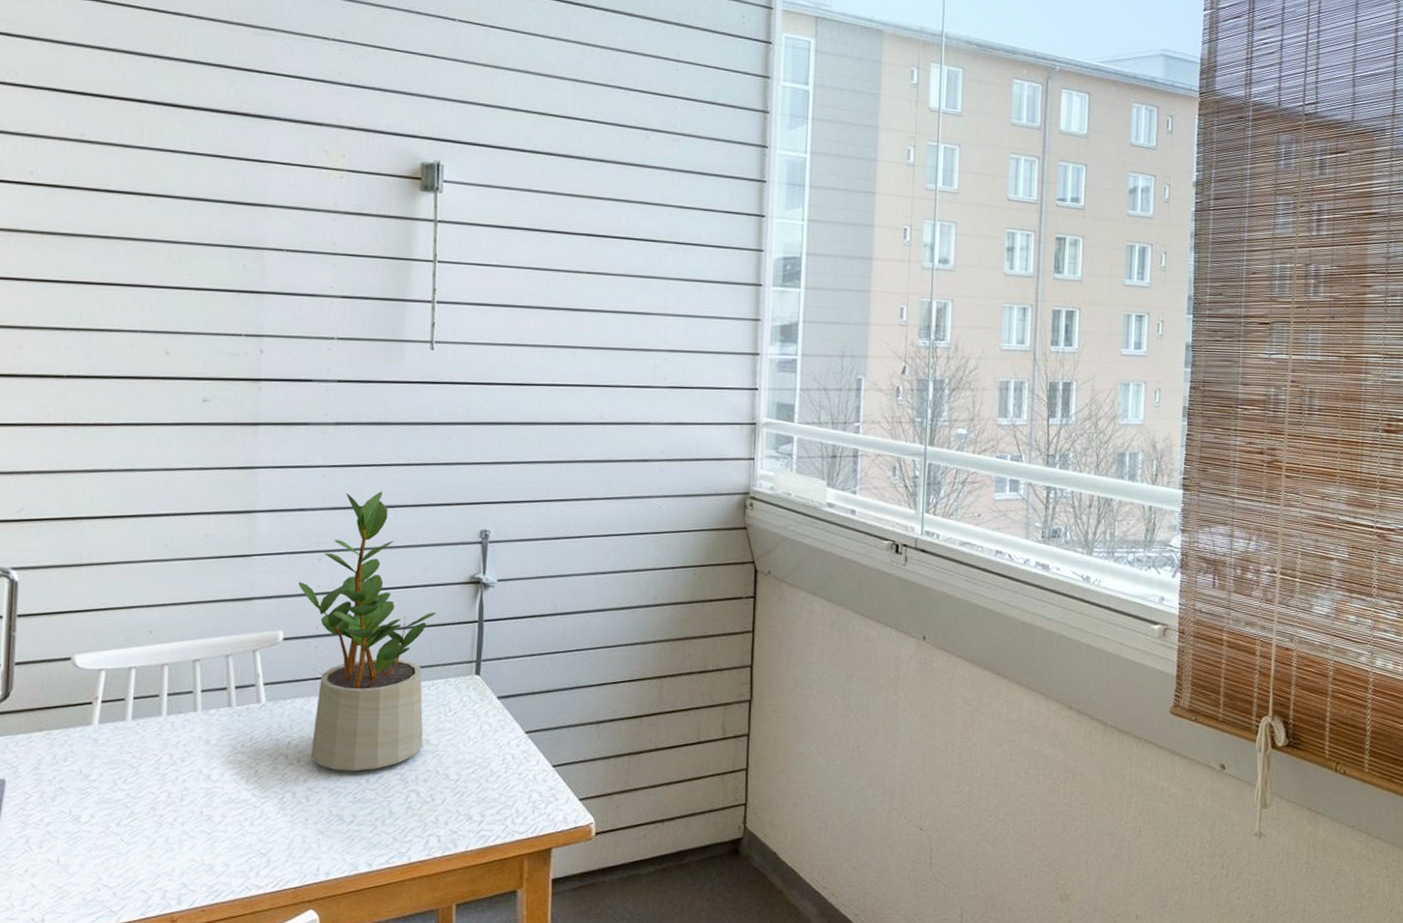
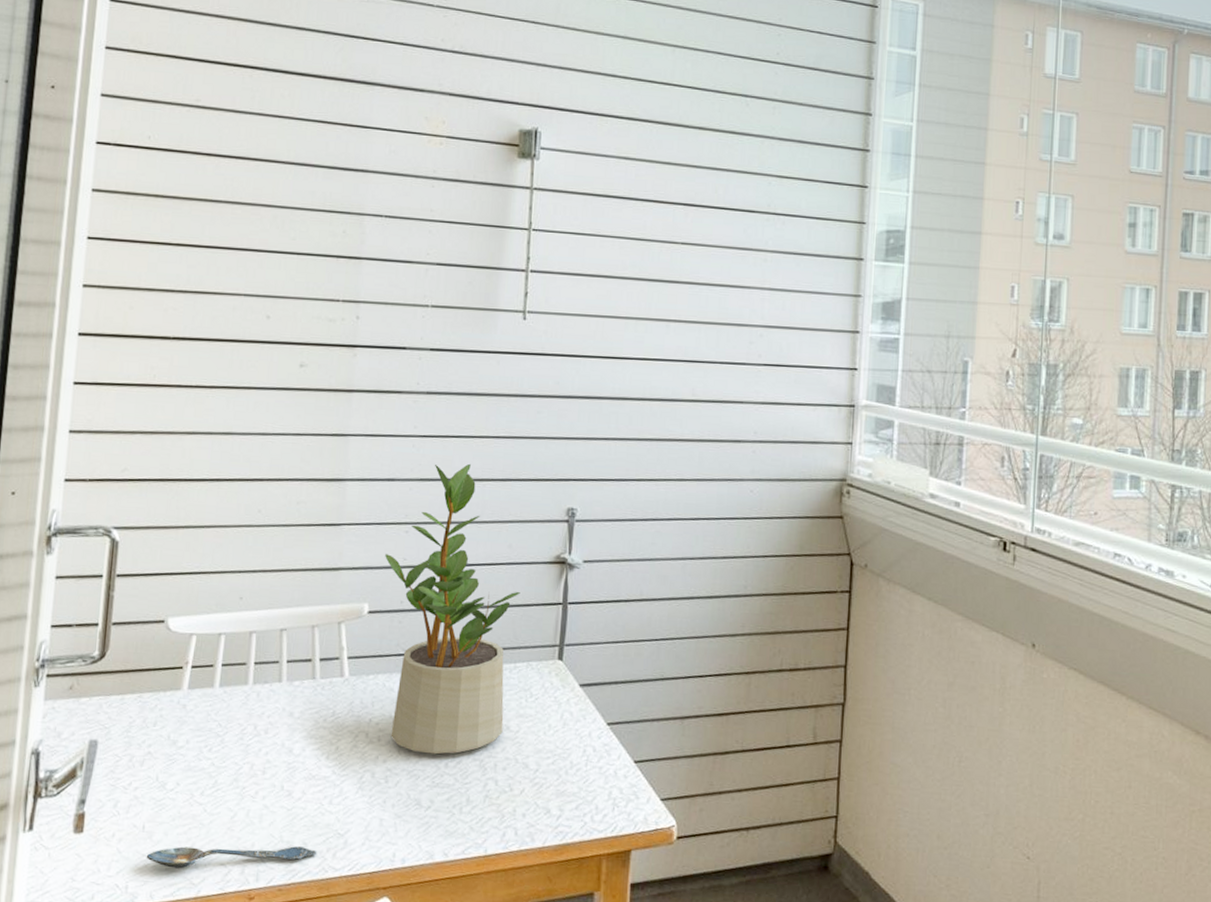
spoon: none [62,868,240,898] -> present [146,846,317,869]

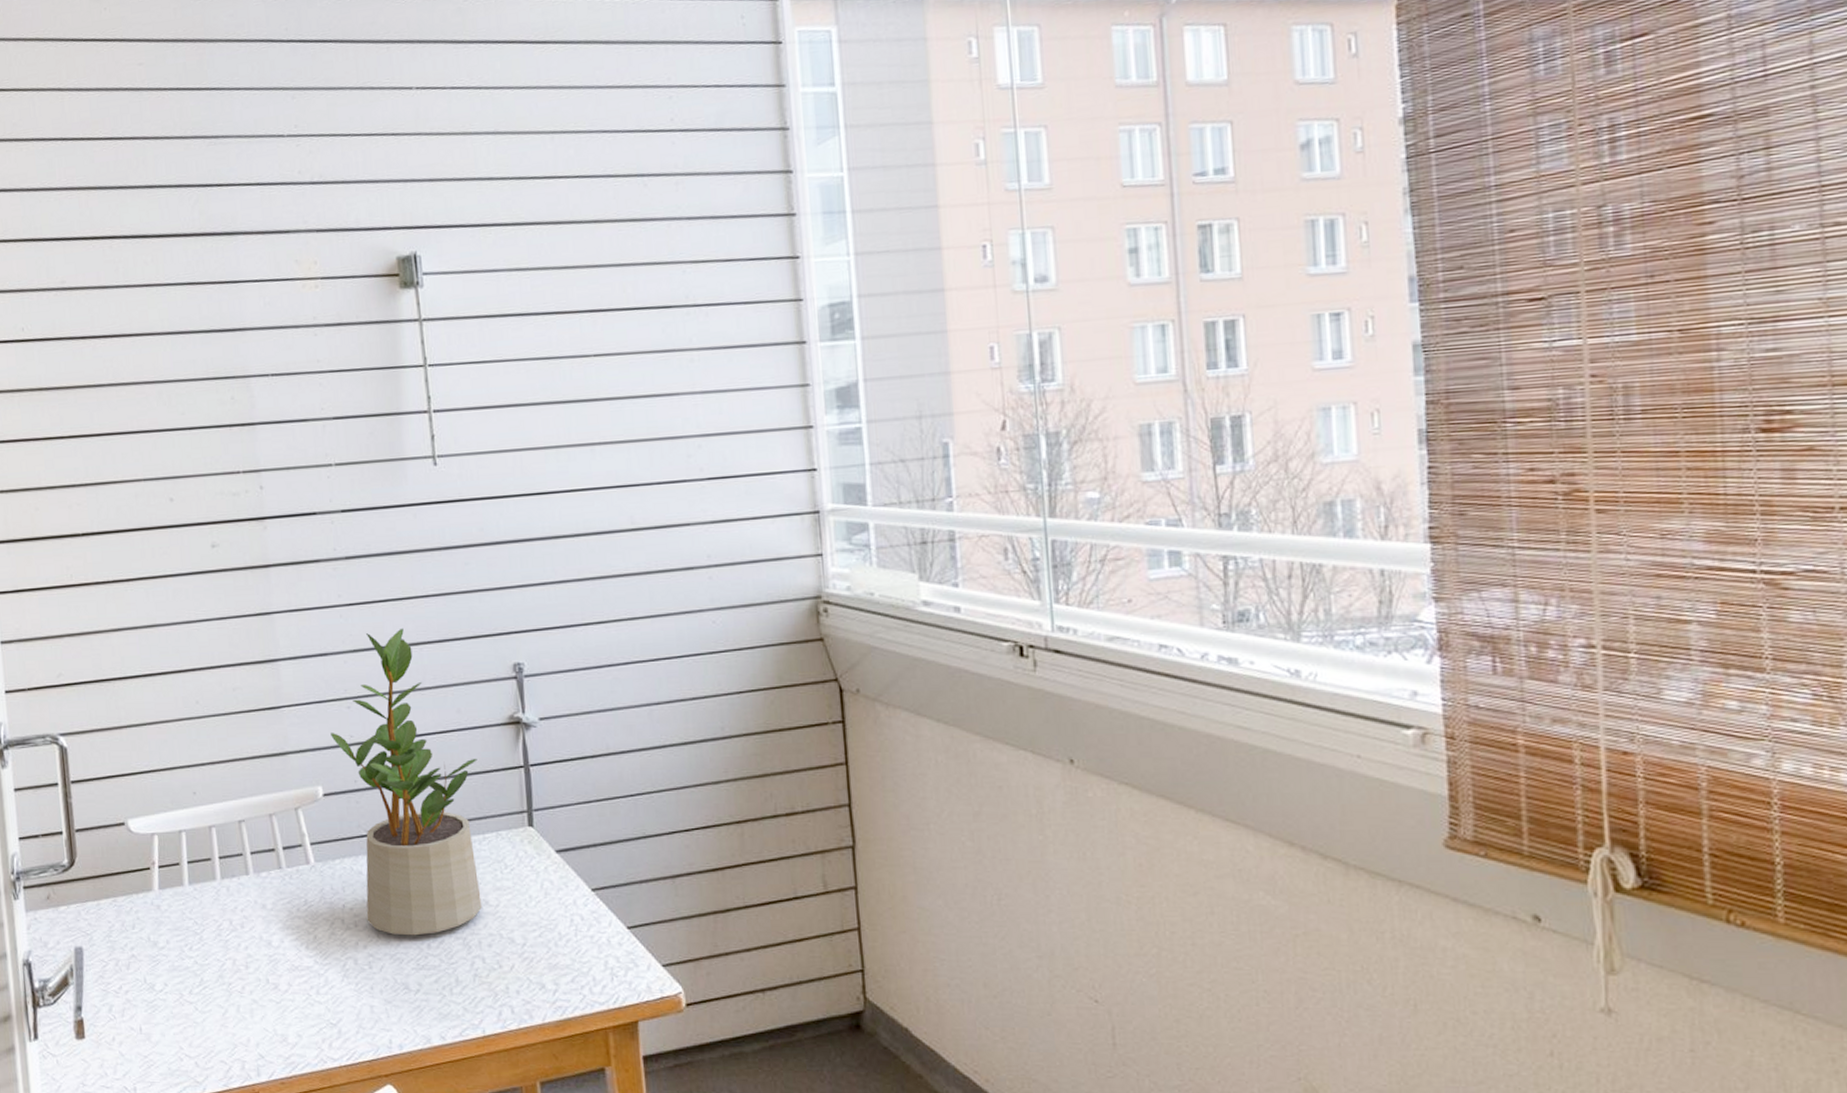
spoon: present [146,846,317,869] -> none [148,1039,313,1068]

